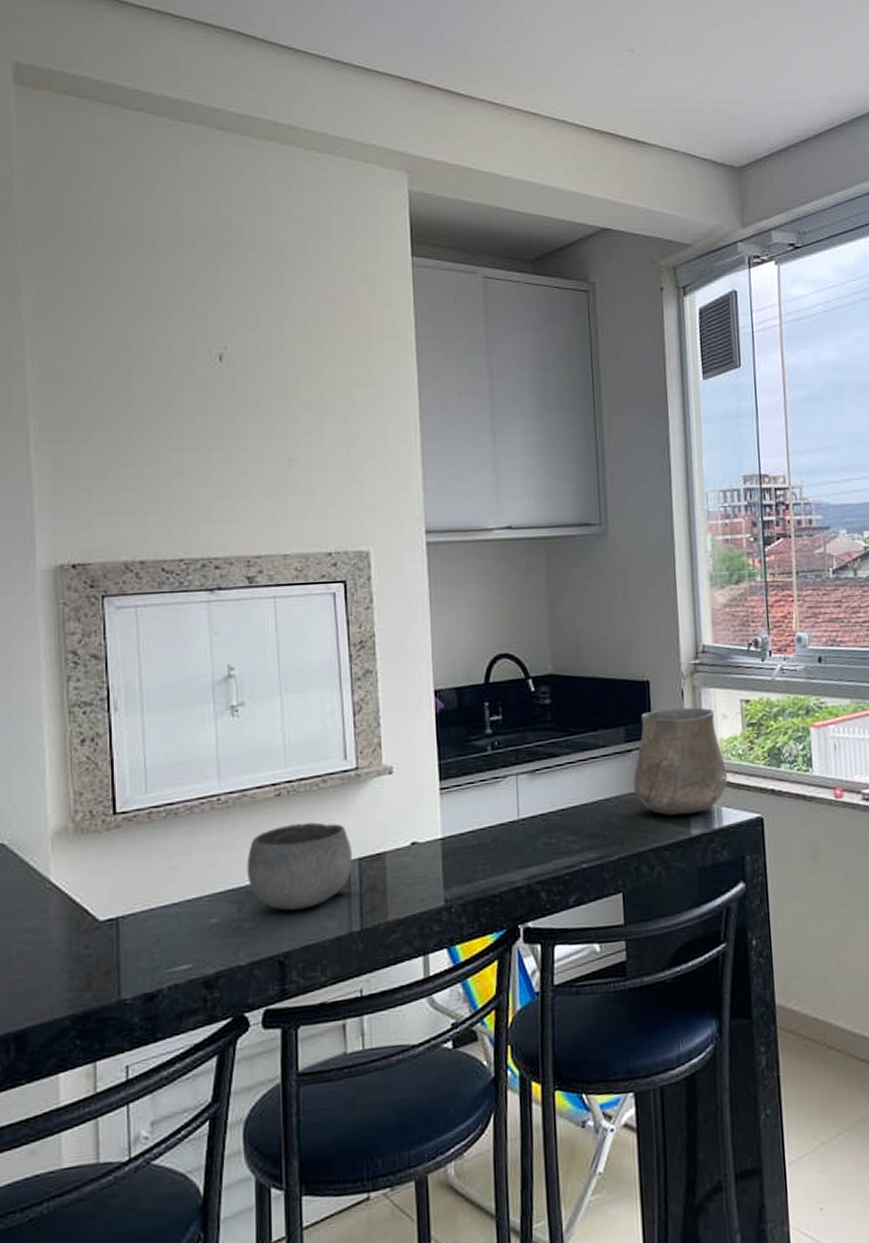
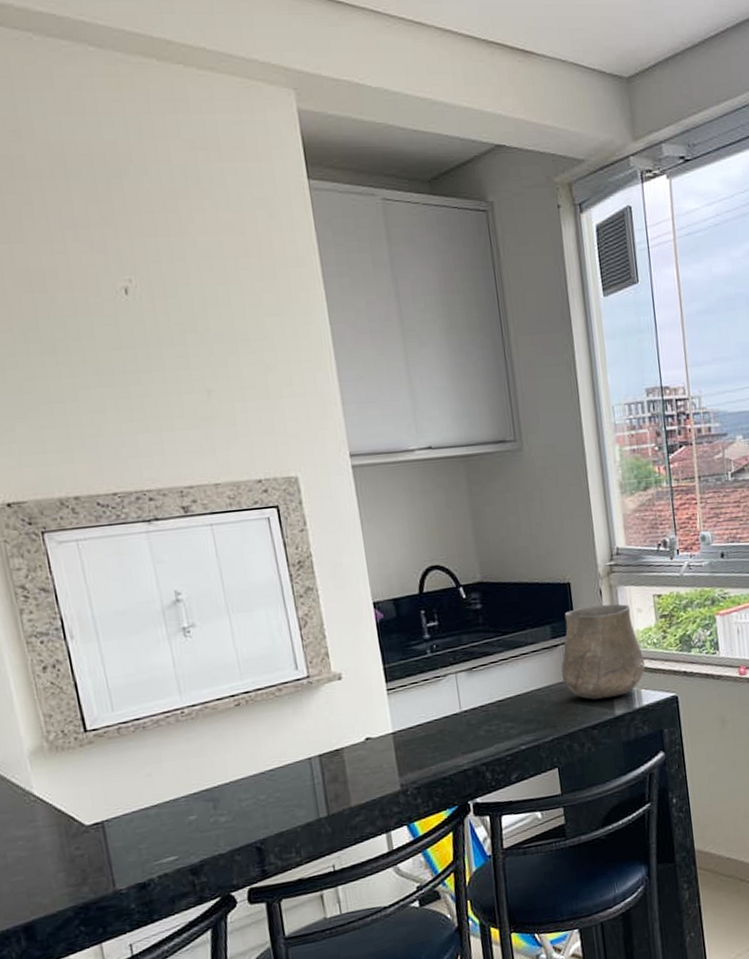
bowl: present [246,822,353,911] -> none [216,726,314,805]

